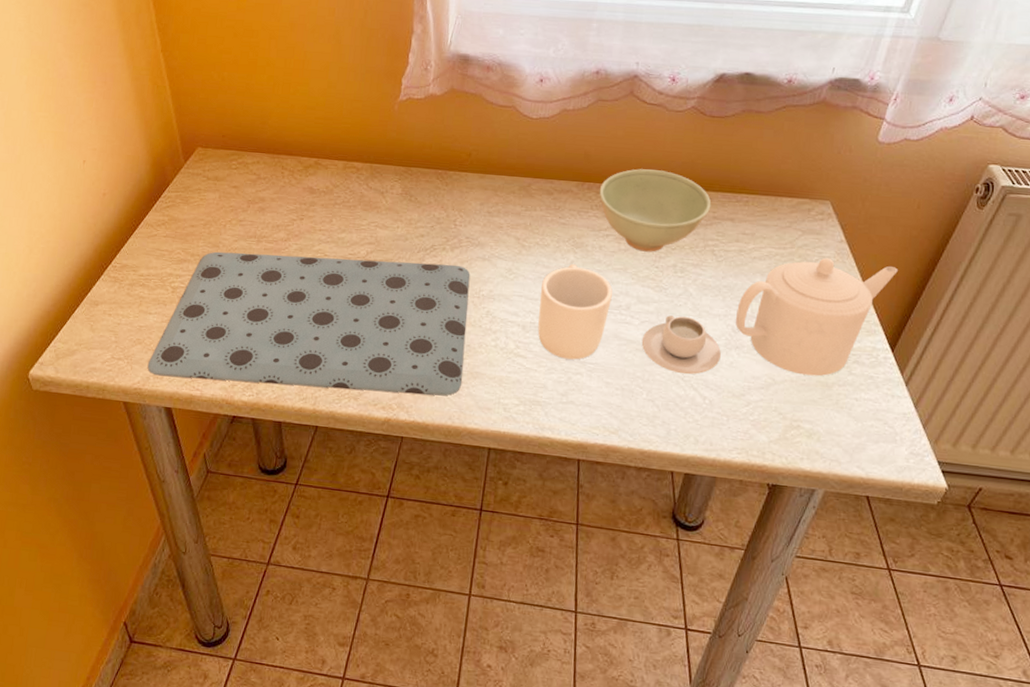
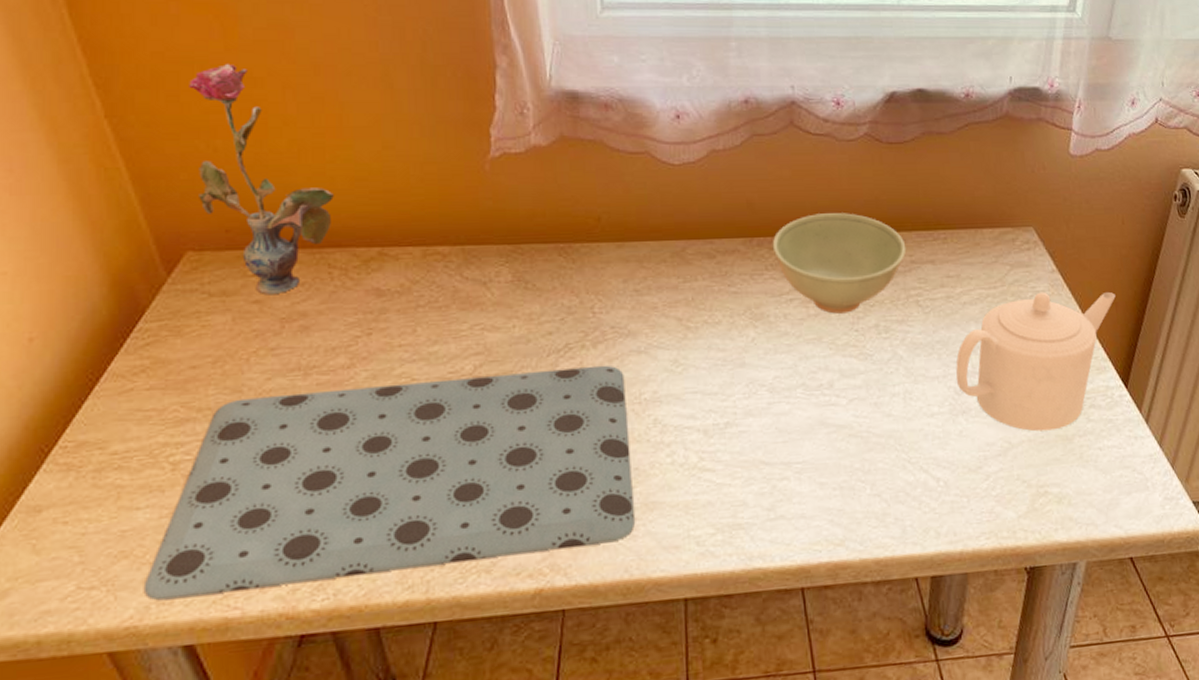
vase: none [209,19,292,184] -> present [189,64,334,295]
mug: present [538,263,613,360] -> none [719,340,810,464]
teacup: present [641,315,721,375] -> none [853,385,948,456]

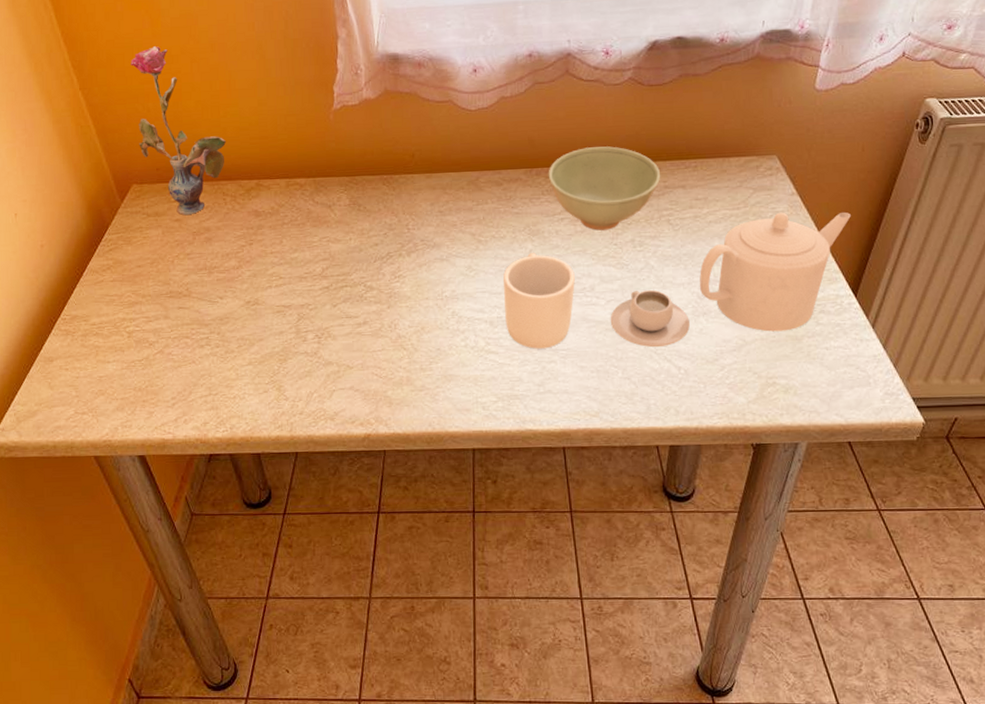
placemat: present [143,365,635,601] -> none [113,269,437,425]
mug: none [719,340,810,464] -> present [503,252,575,349]
teacup: none [853,385,948,456] -> present [610,290,690,348]

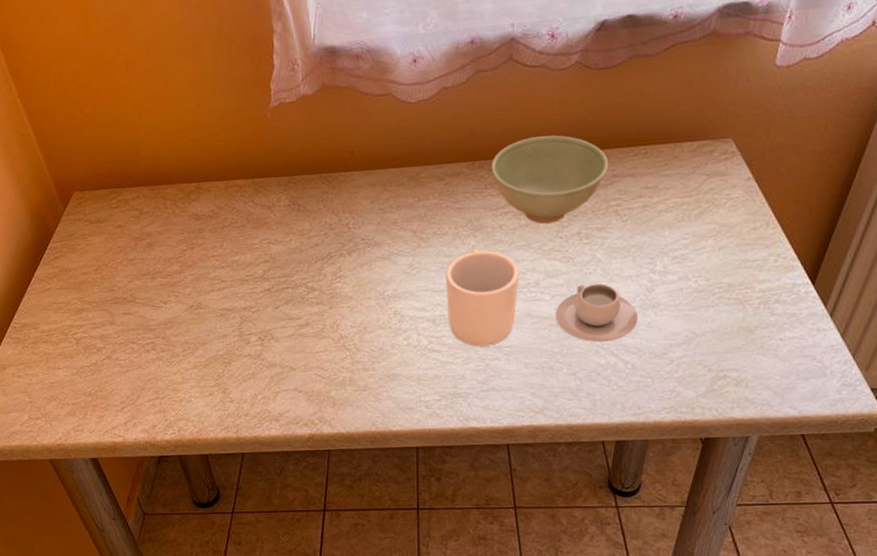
vase: present [131,46,226,216] -> none [67,49,164,221]
teapot: present [700,212,851,332] -> none [648,197,811,324]

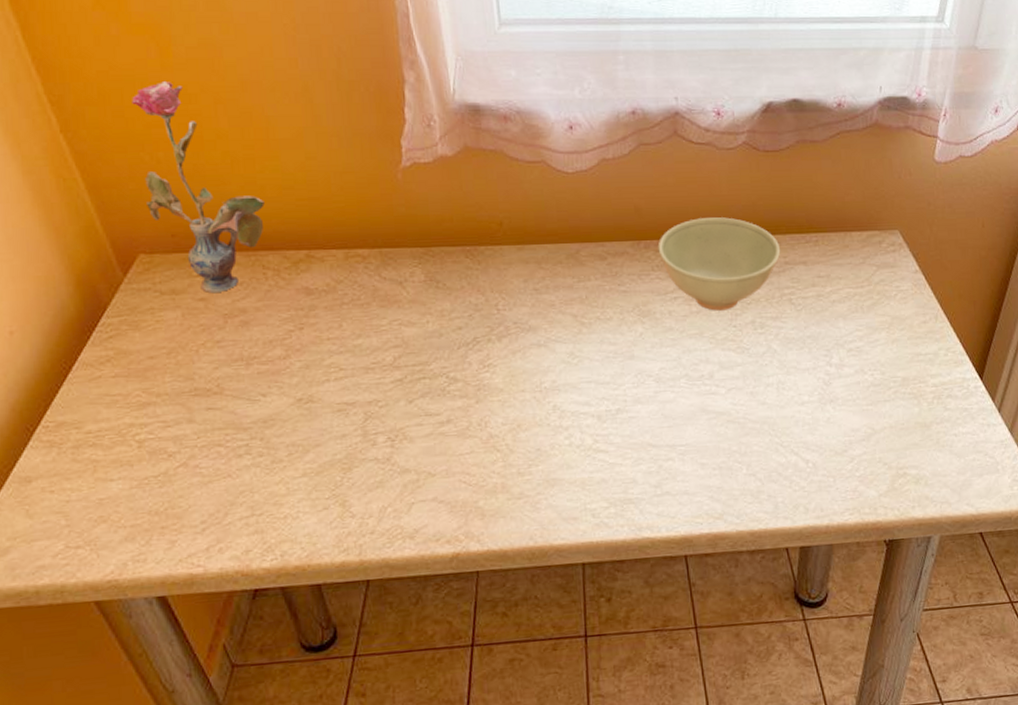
vase: none [67,49,164,221] -> present [132,82,265,294]
mug: present [446,248,519,347] -> none [611,335,692,446]
teacup: present [555,283,638,343] -> none [731,376,817,440]

